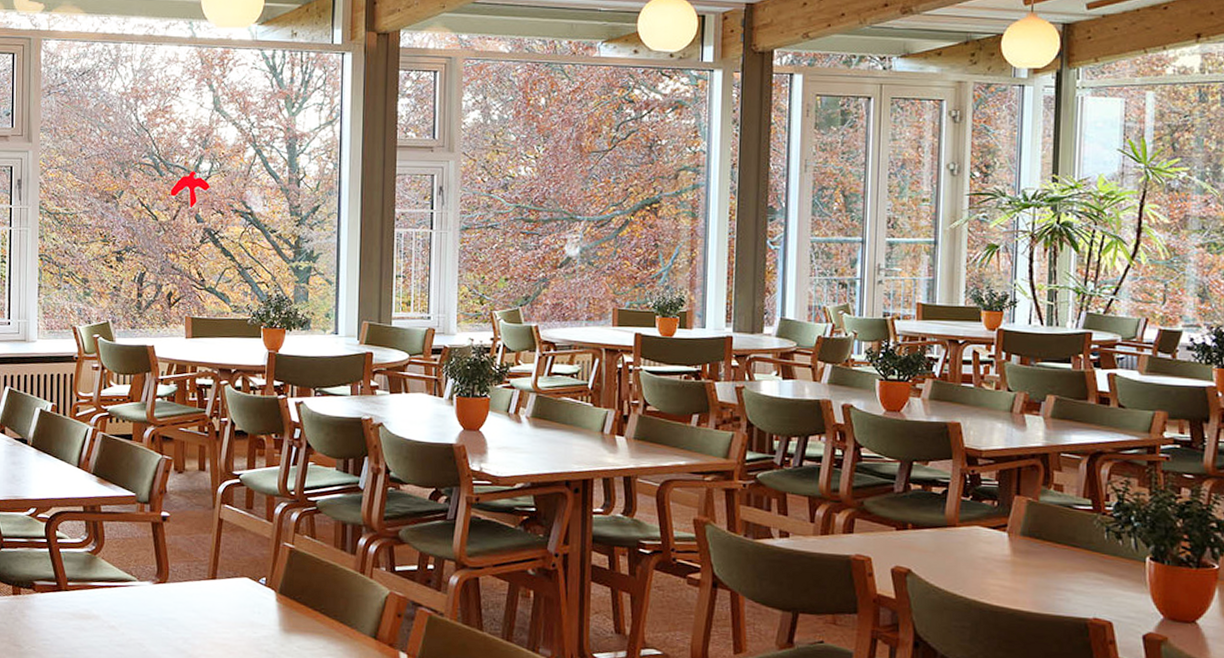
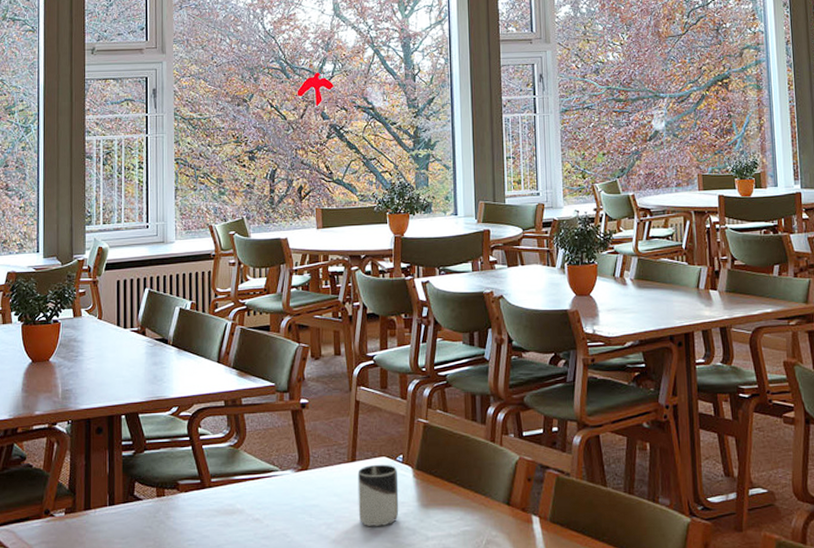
cup: none [216,584,260,647] -> present [357,464,399,527]

